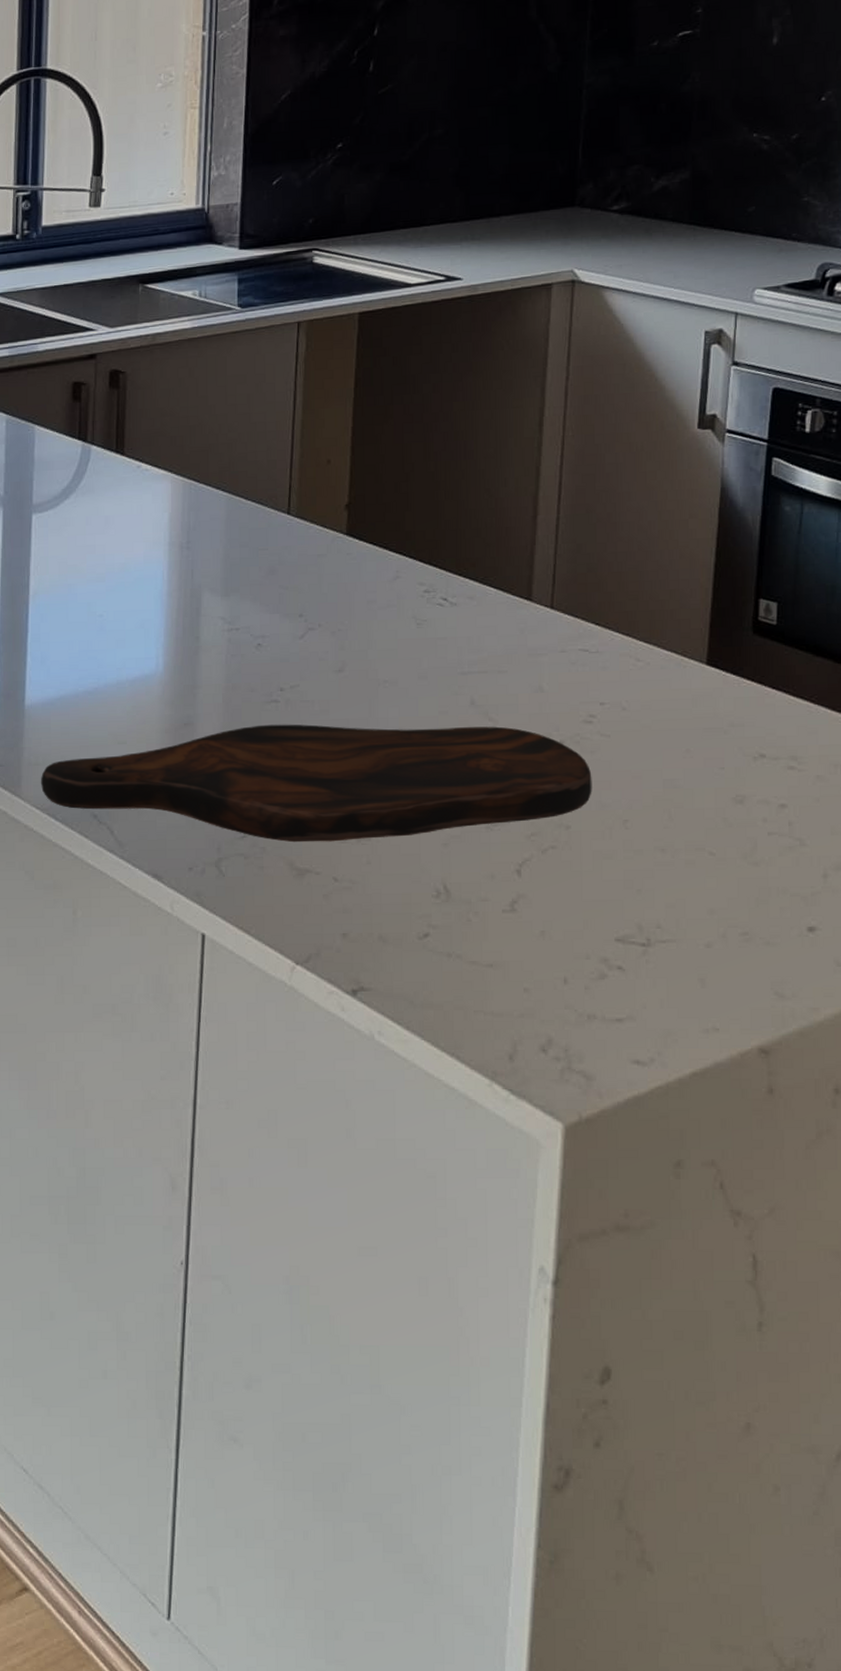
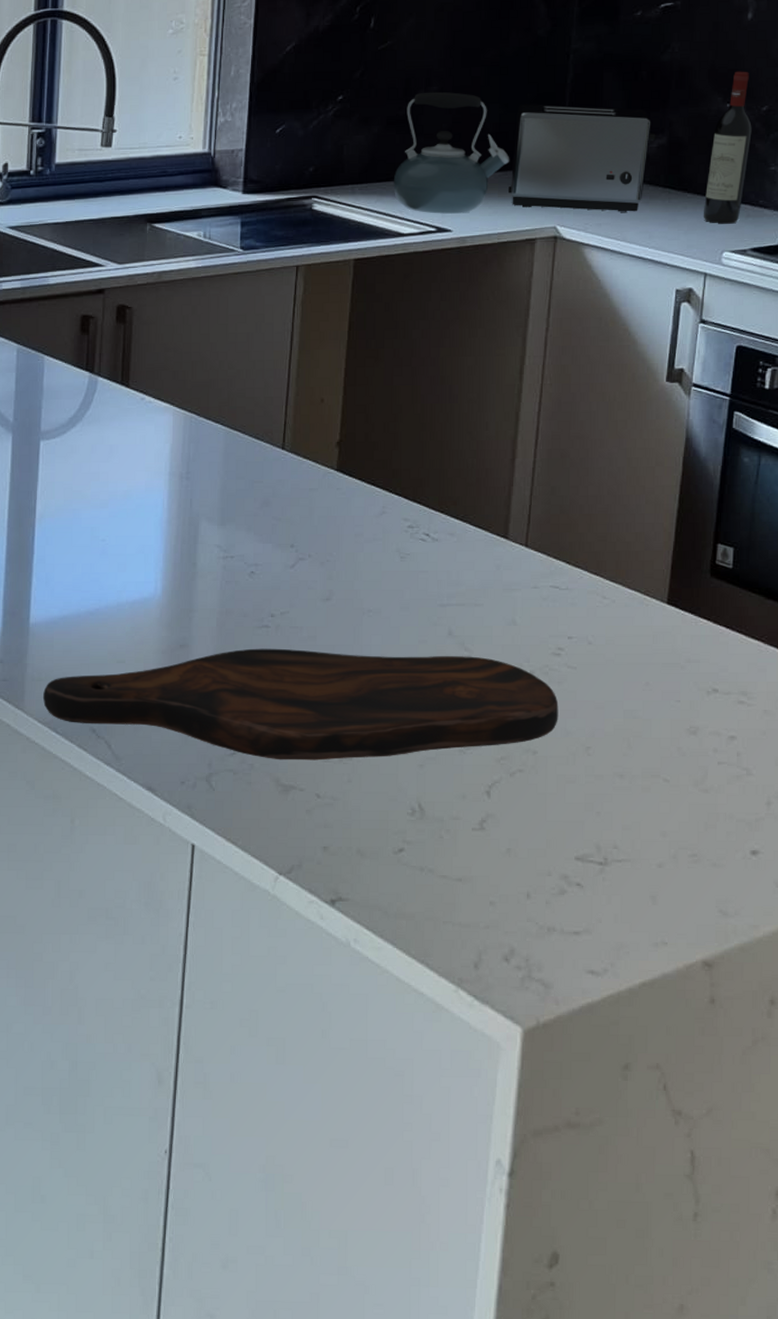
kettle: none [398,134,522,262] -> present [393,91,510,214]
toaster: none [521,142,678,252] -> present [508,103,656,212]
wine bottle: none [731,98,782,260] -> present [703,71,752,224]

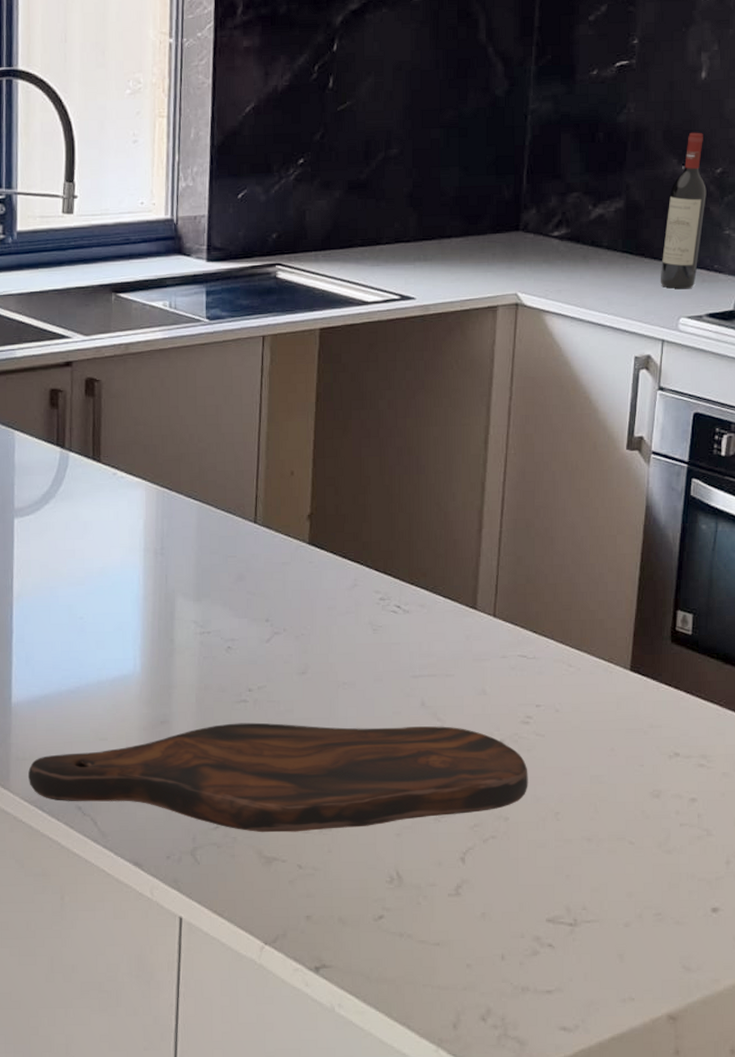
kettle: present [393,91,510,214] -> none [356,154,471,281]
toaster: present [508,103,656,212] -> none [470,166,613,278]

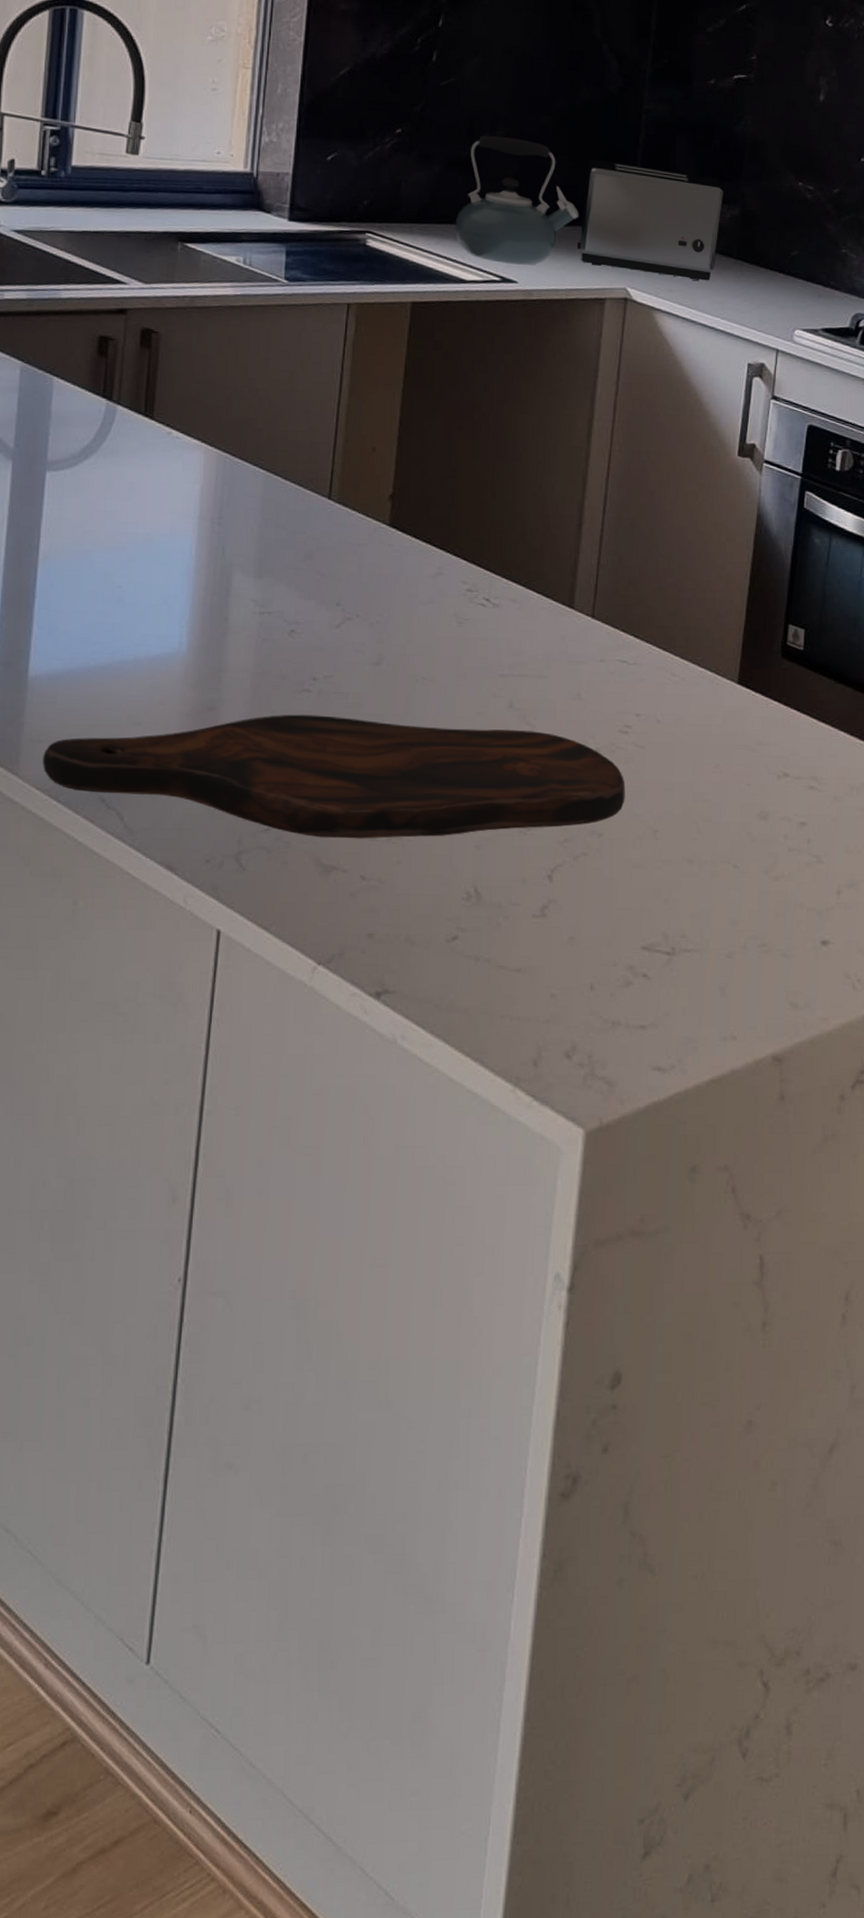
kettle: none [356,154,471,281] -> present [455,135,579,266]
toaster: none [470,166,613,278] -> present [577,158,729,281]
wine bottle: present [660,132,707,289] -> none [775,151,824,302]

